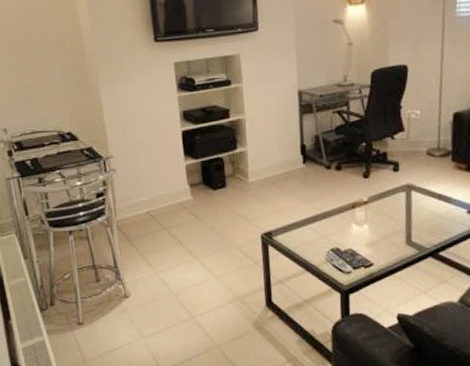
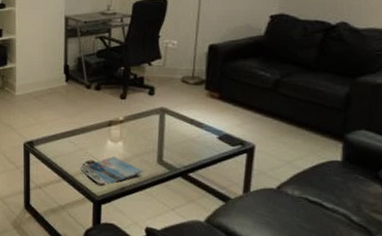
magazine: none [330,241,392,272] -> present [86,156,144,185]

